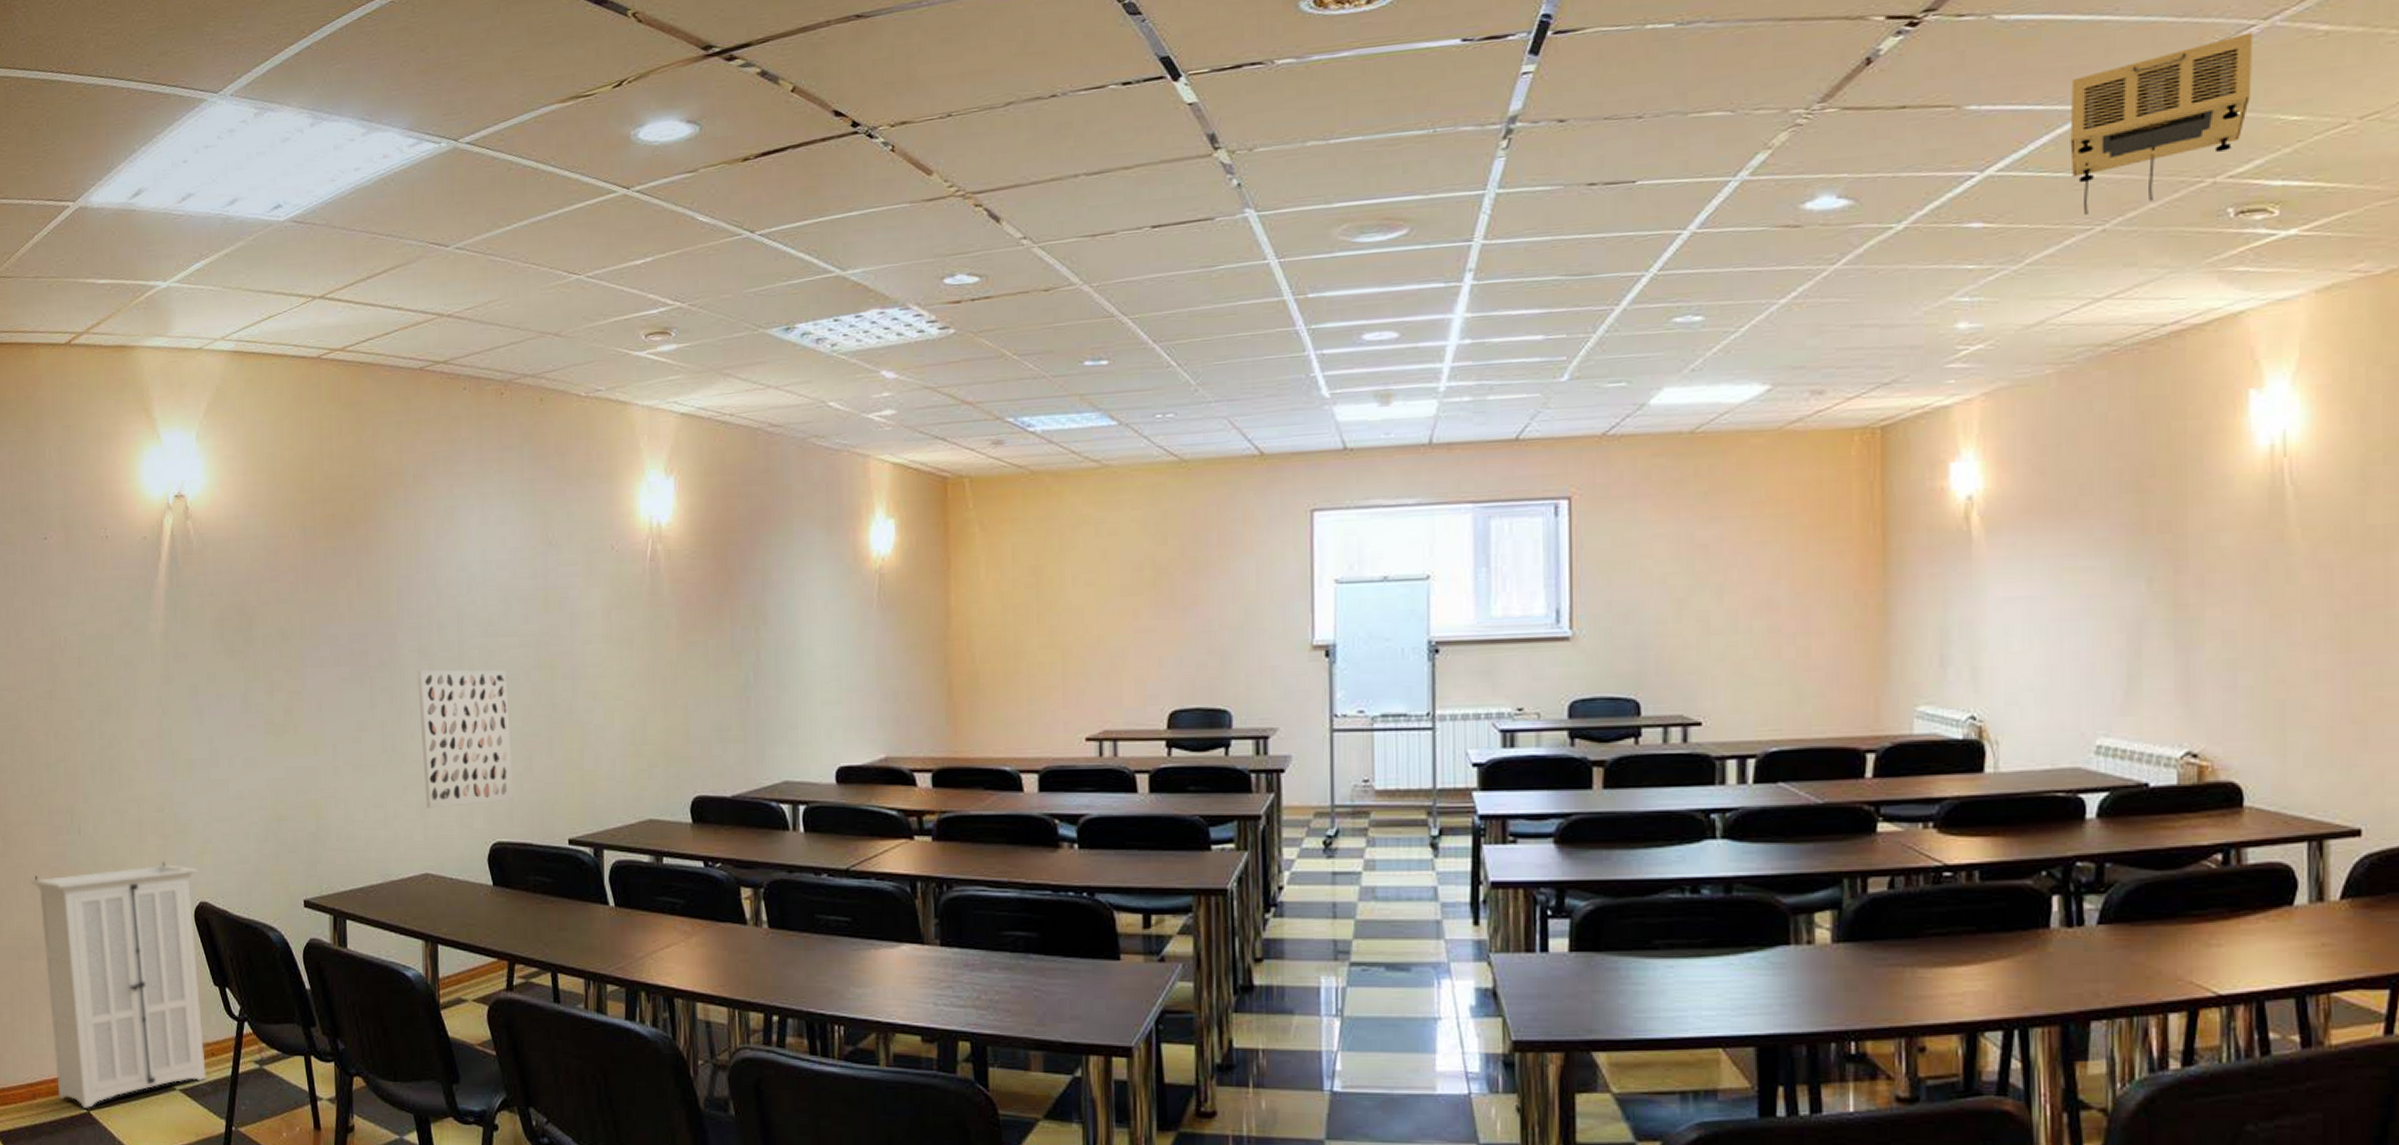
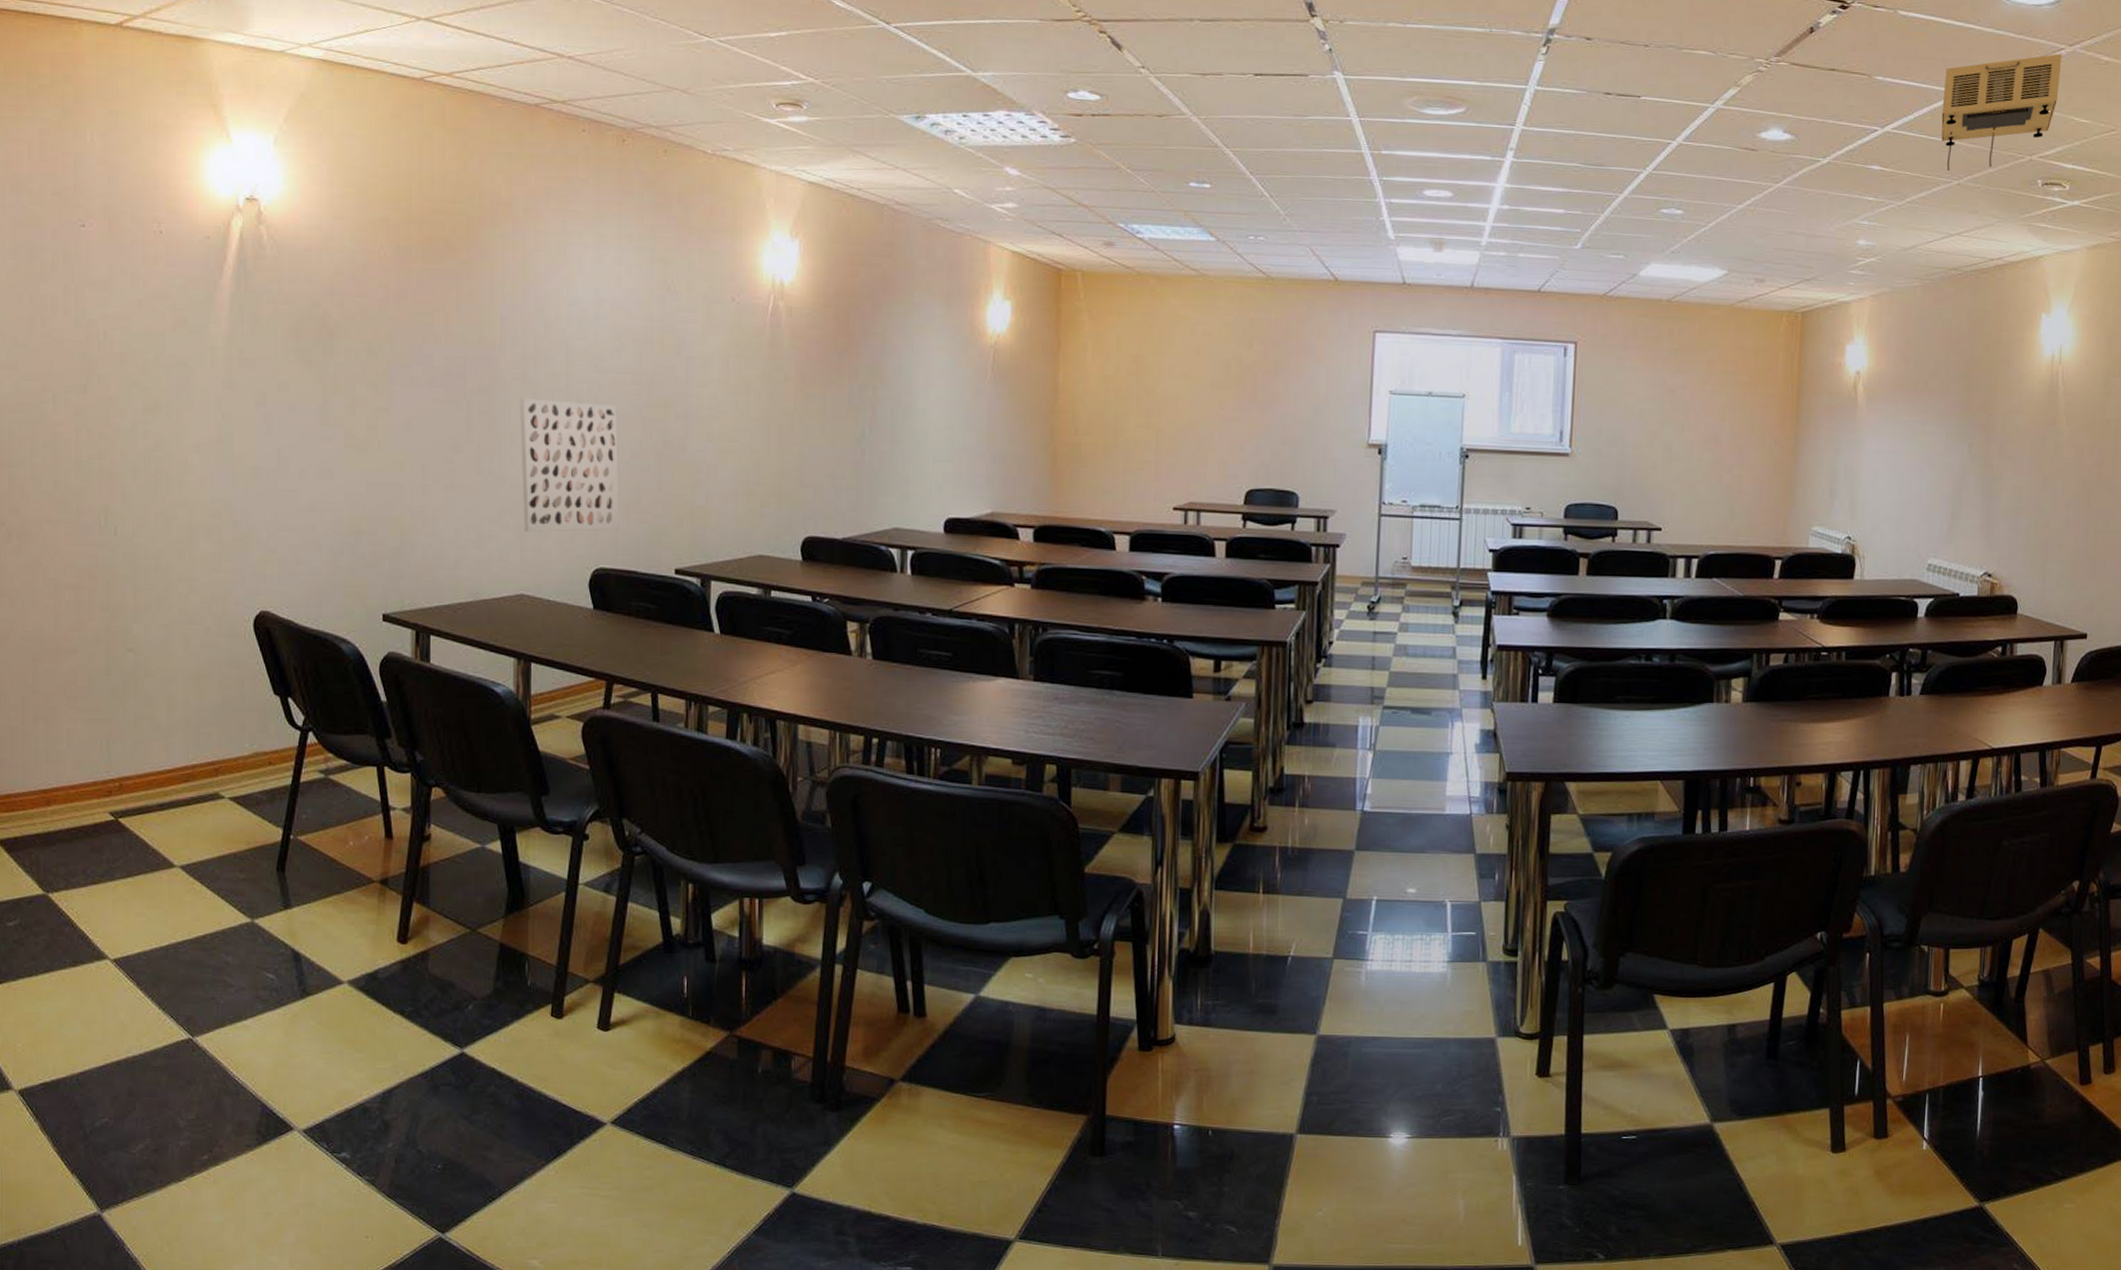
storage cabinet: present [30,862,207,1108] -> none [51,569,263,816]

